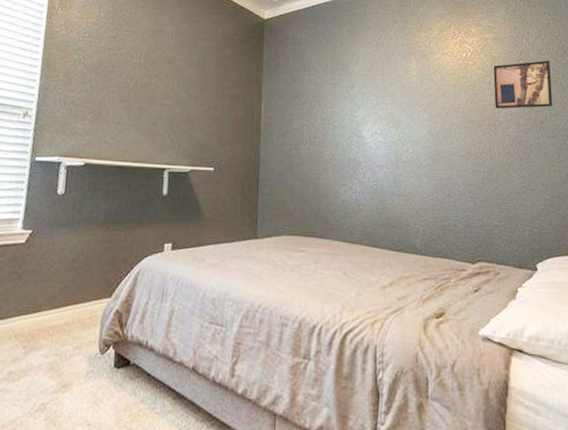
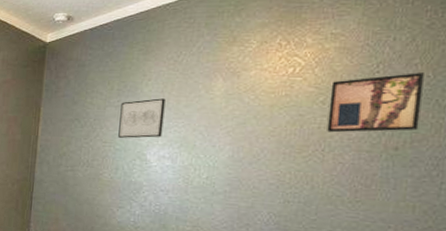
wall art: none [336,77,373,115] -> present [118,98,166,139]

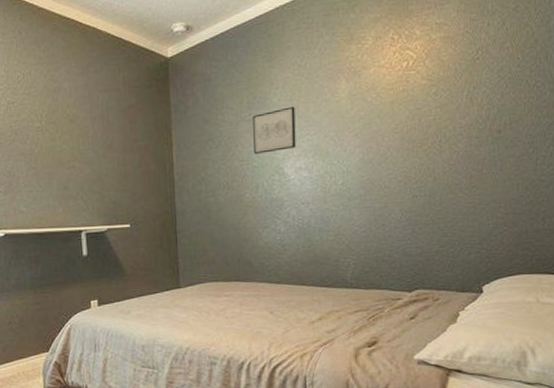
wall art: present [327,73,424,133] -> none [441,55,515,123]

